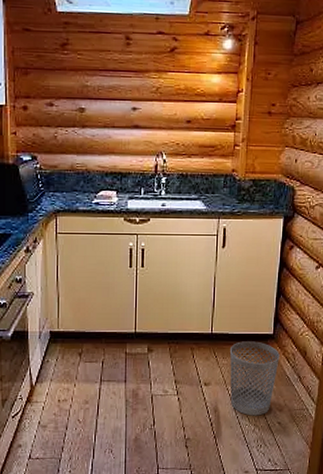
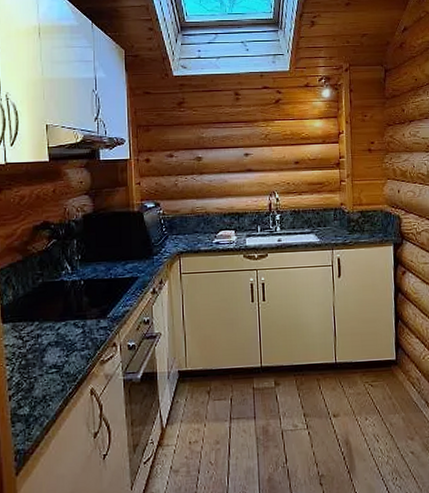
wastebasket: present [230,341,280,416] -> none [356,368,405,447]

